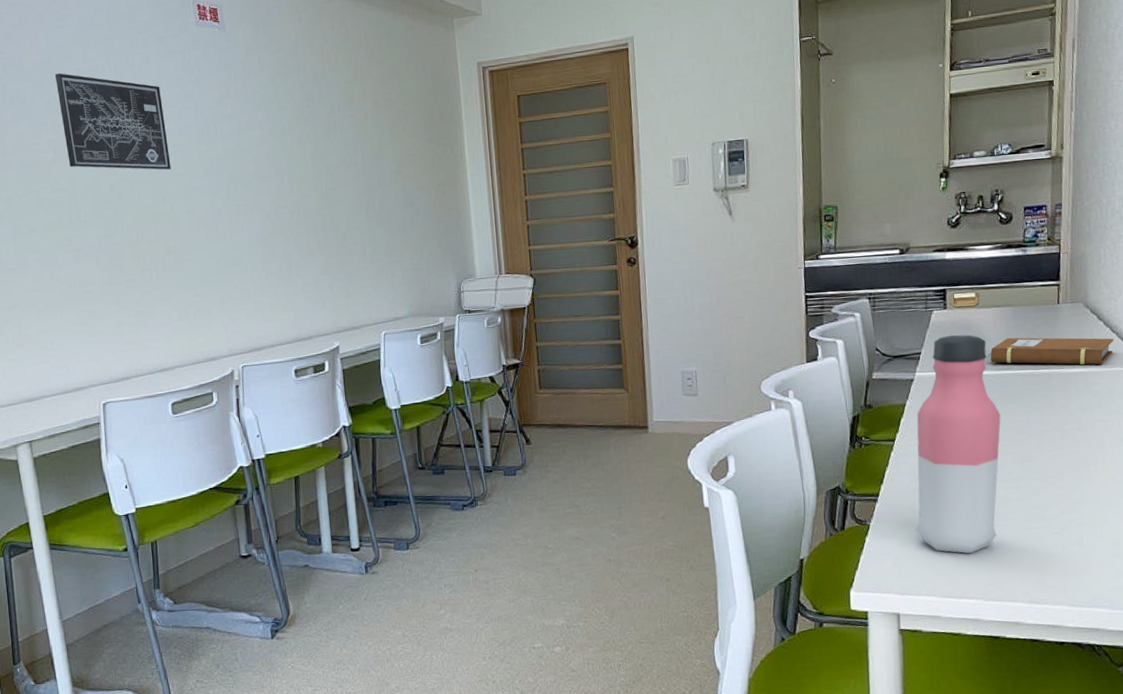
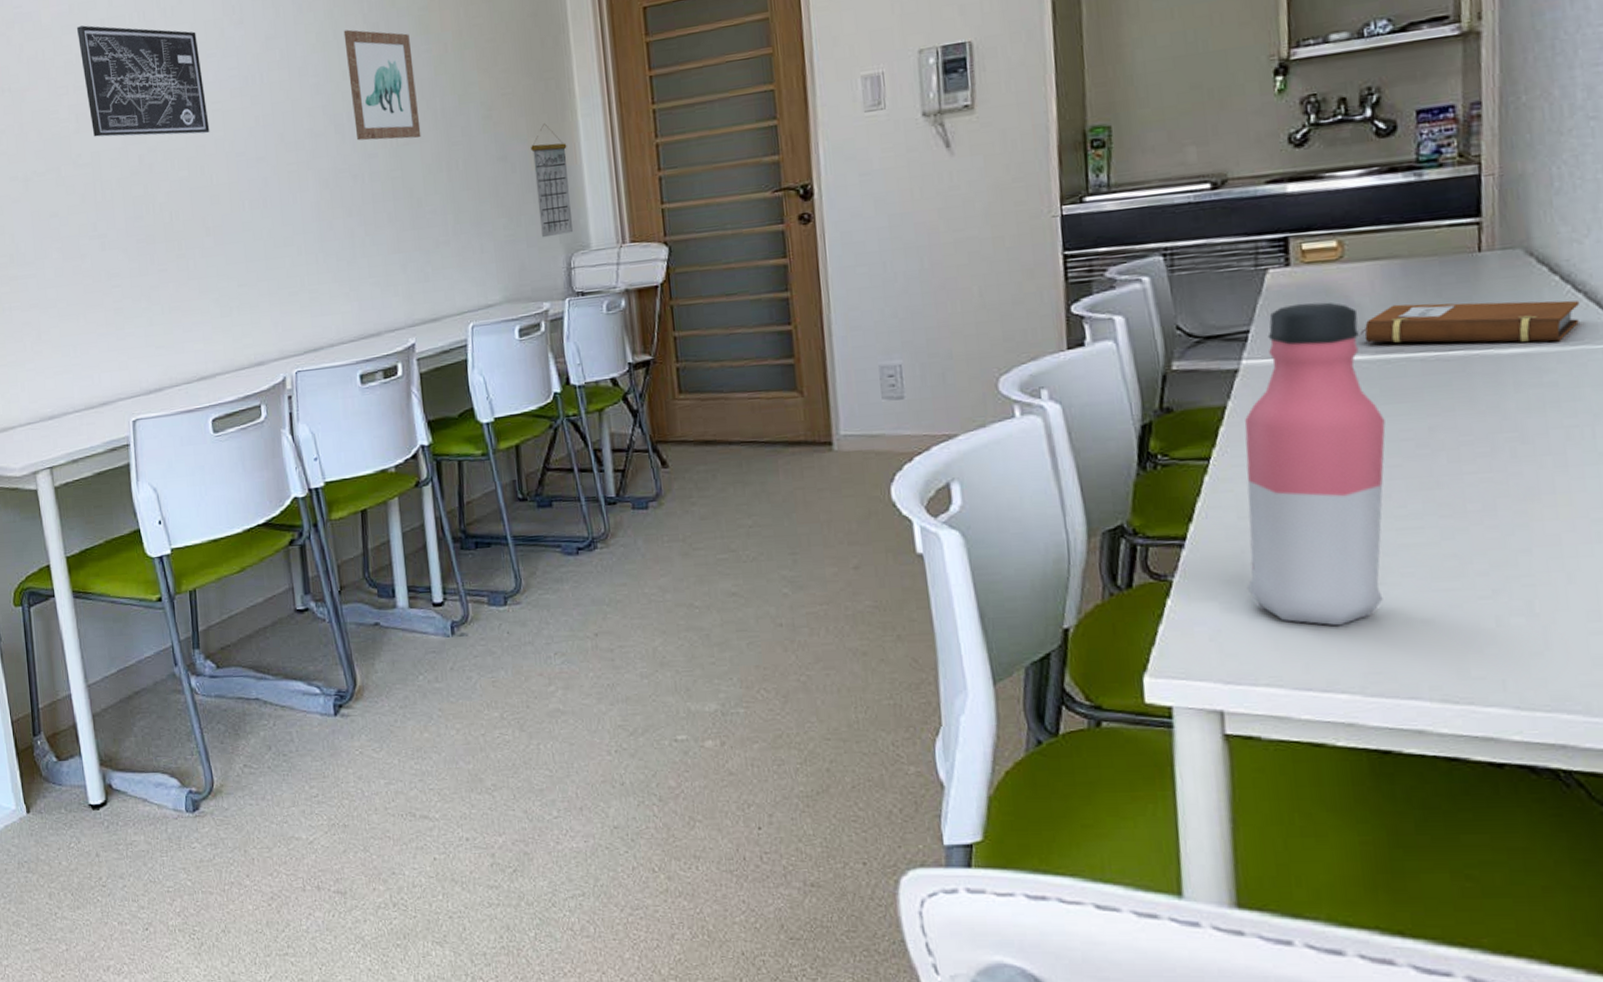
wall art: none [284,94,346,185] -> present [343,29,421,141]
calendar: none [431,179,463,268] -> present [531,124,574,238]

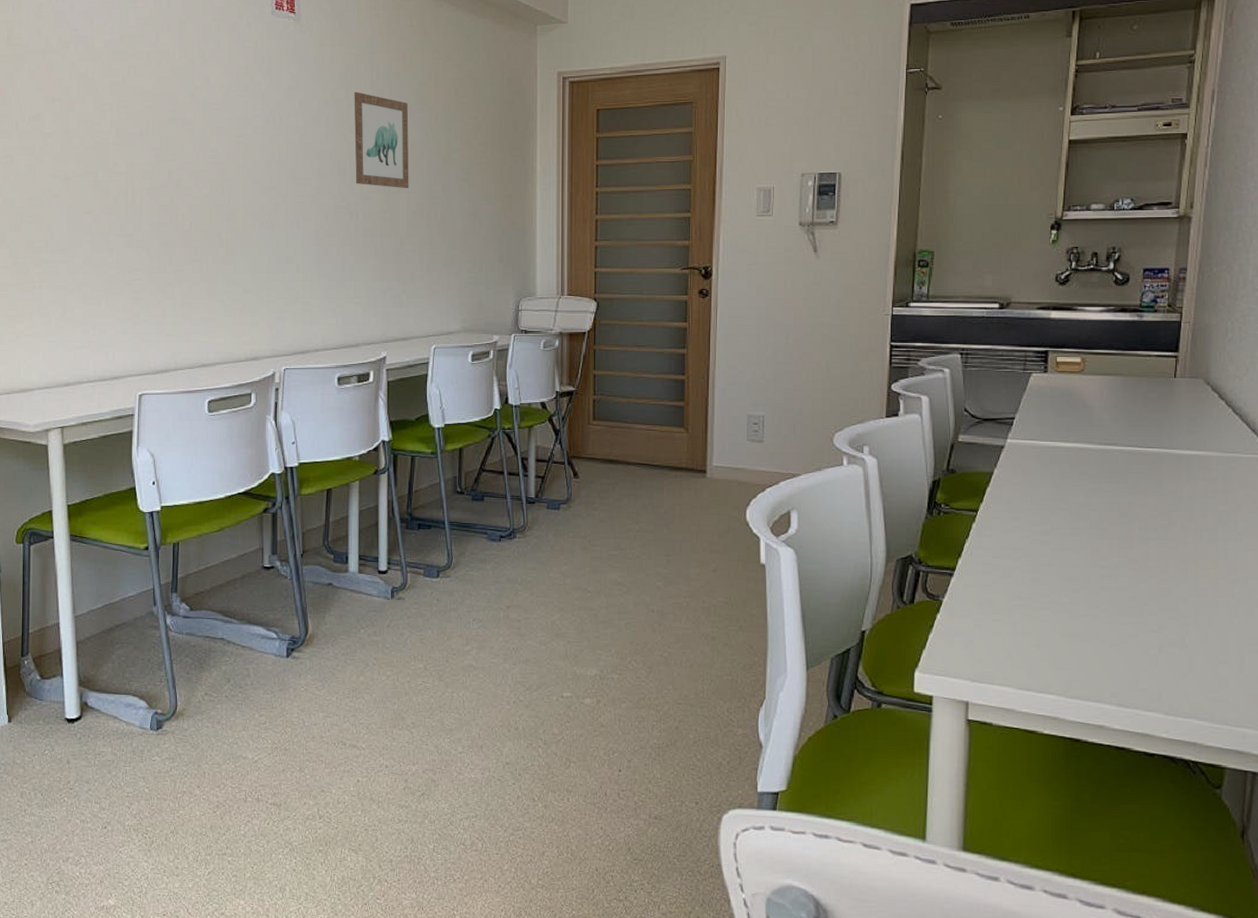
wall art: present [76,25,210,137] -> none [125,55,232,161]
calendar: present [531,124,574,238] -> none [497,191,526,283]
water bottle: present [1244,302,1386,626] -> none [994,401,1100,644]
notebook: present [1360,300,1580,344] -> none [1090,410,1237,449]

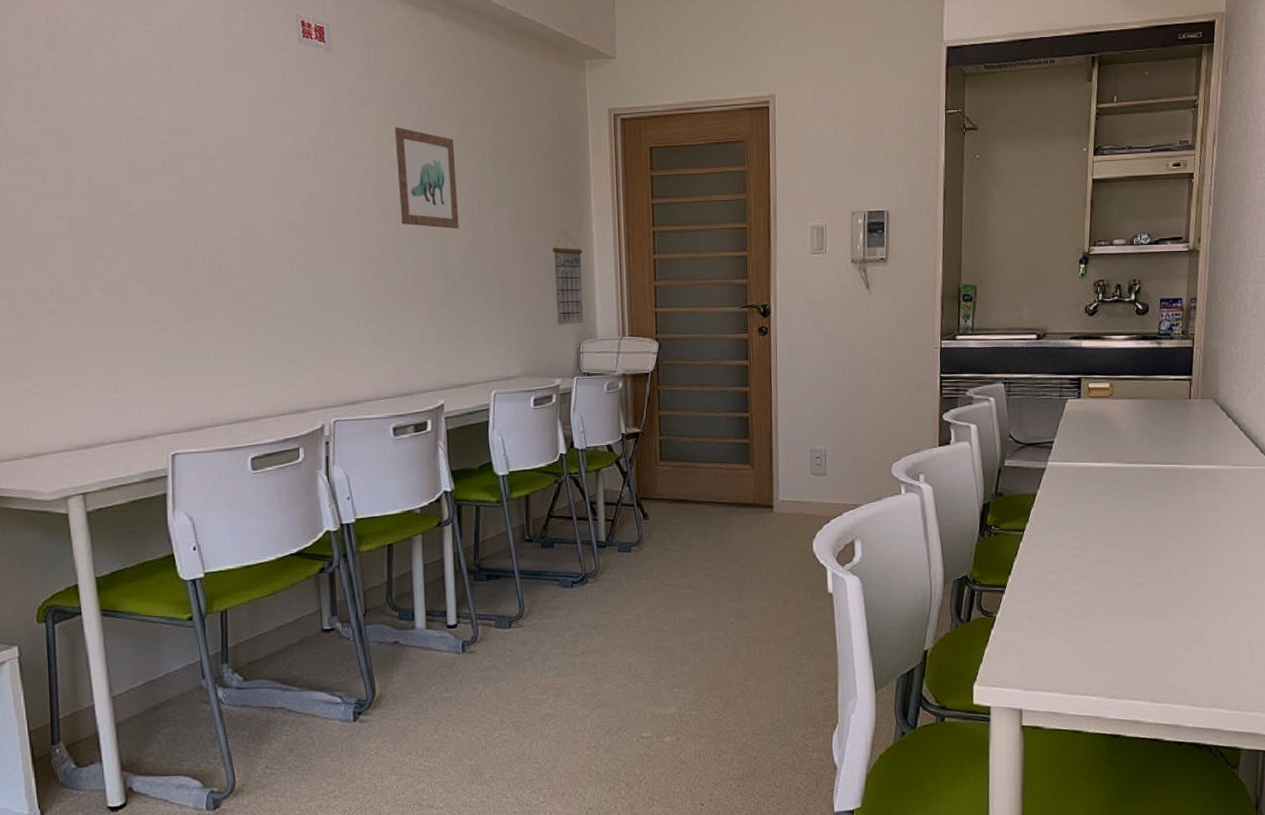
calendar: none [497,191,526,283] -> present [552,231,584,325]

